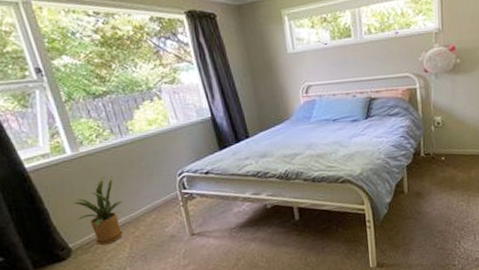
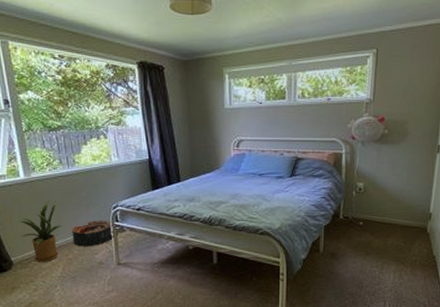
basket: none [134,189,184,222] -> present [72,220,114,247]

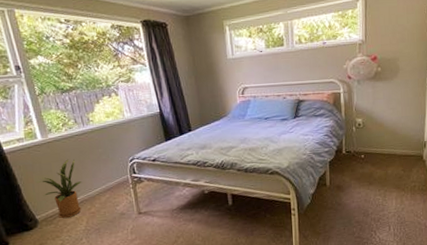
basket: present [72,220,114,247] -> none [92,173,133,200]

